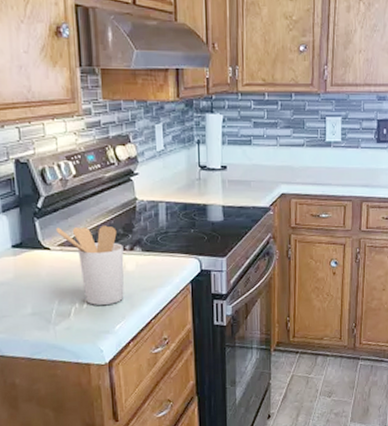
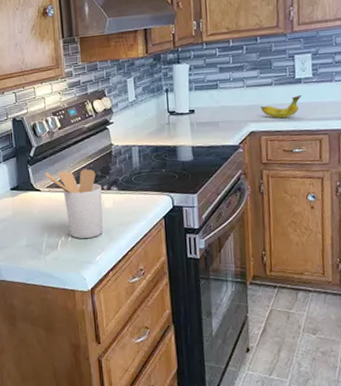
fruit: none [292,159,330,182] -> present [261,95,301,119]

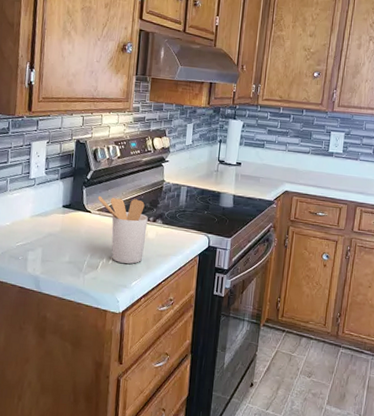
fruit: present [261,95,301,119] -> none [297,166,331,184]

